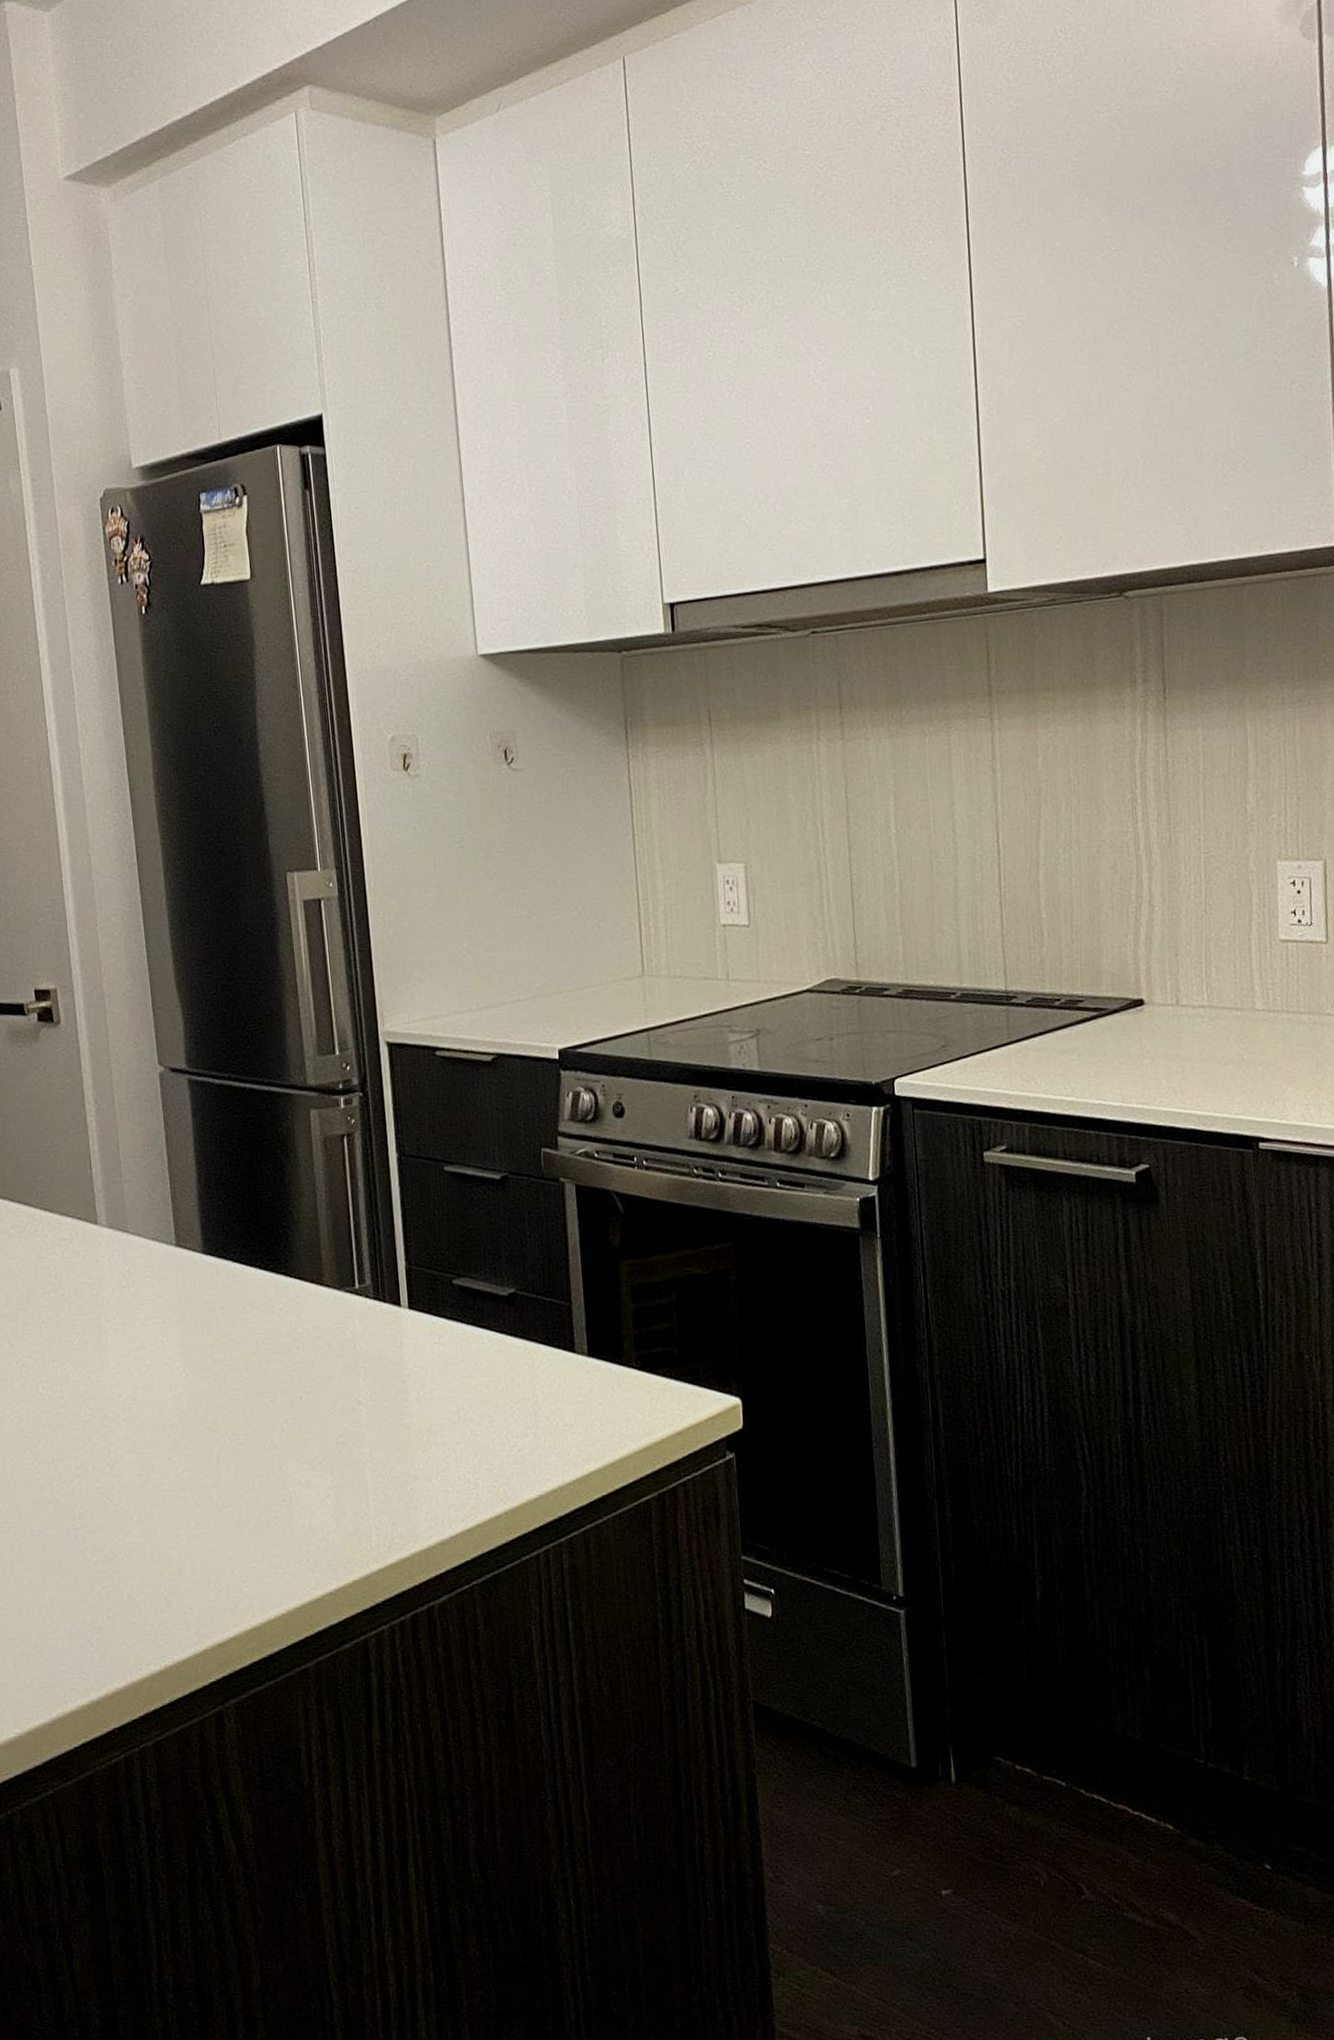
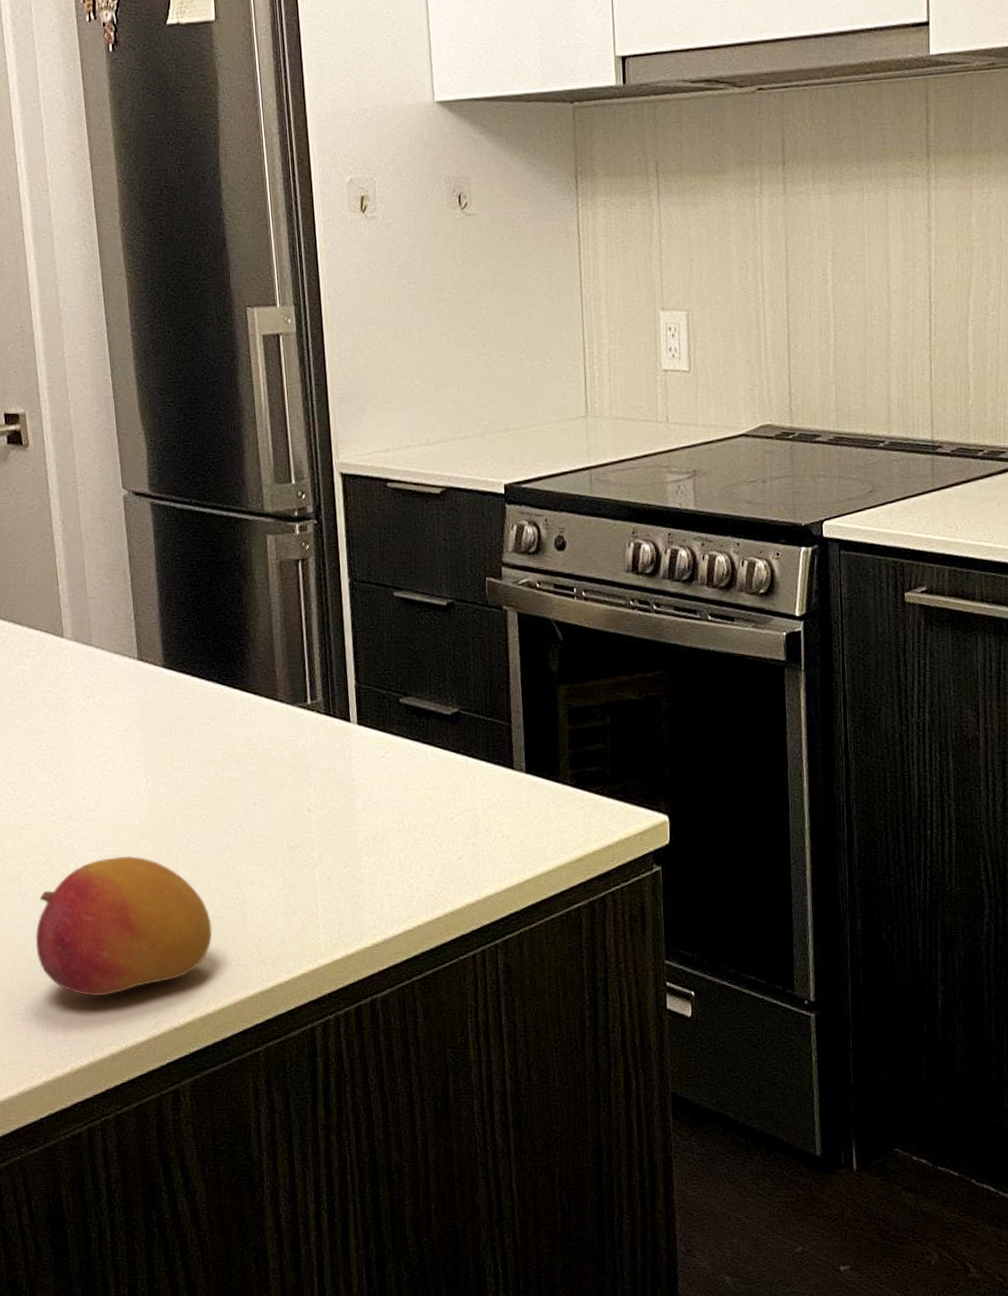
fruit: none [68,1456,258,1612] -> present [35,855,213,997]

